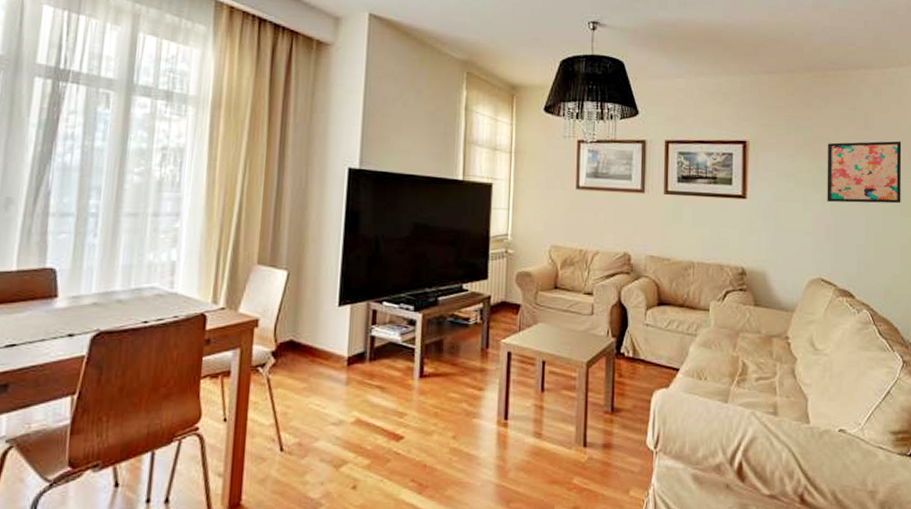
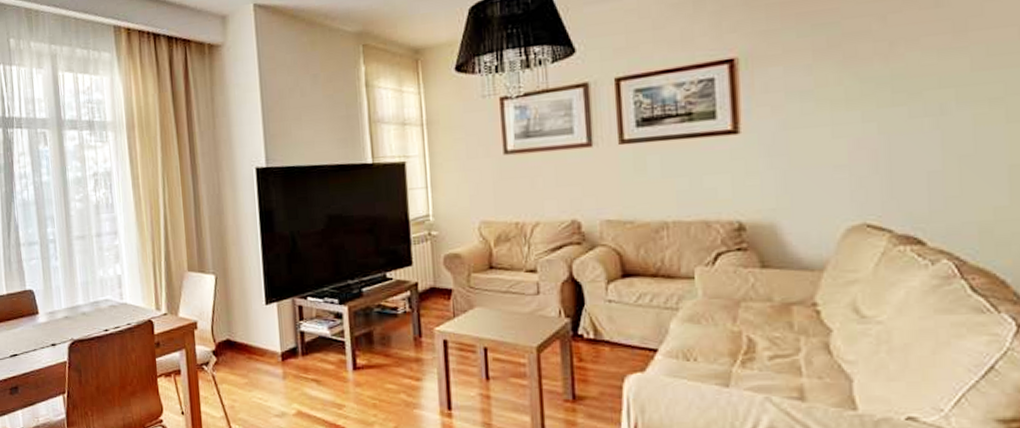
wall art: present [827,141,902,204] -> none [868,13,1007,119]

